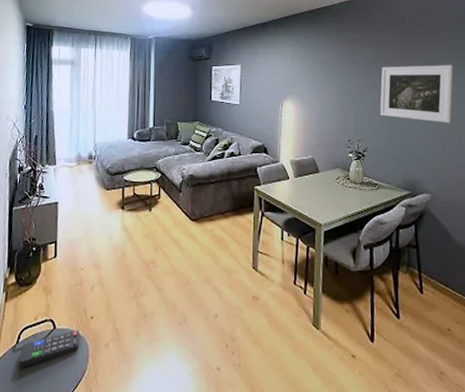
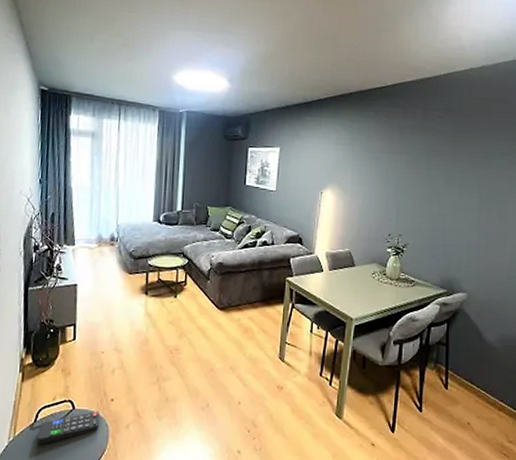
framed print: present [380,65,453,123] -> none [425,158,506,222]

